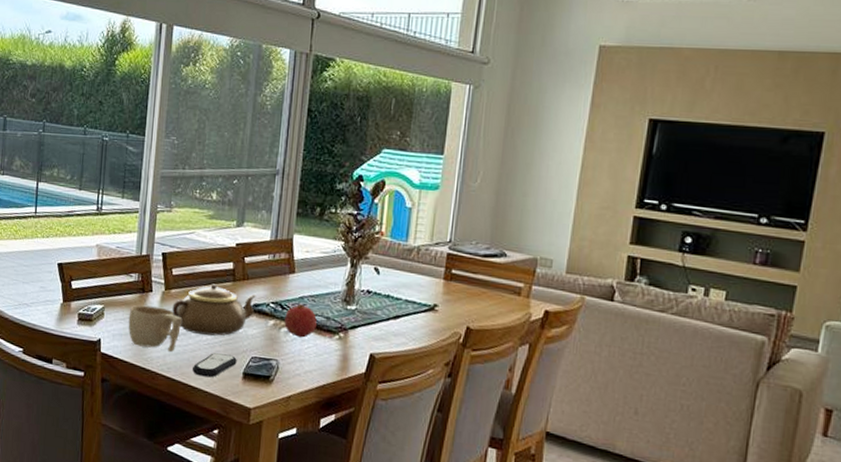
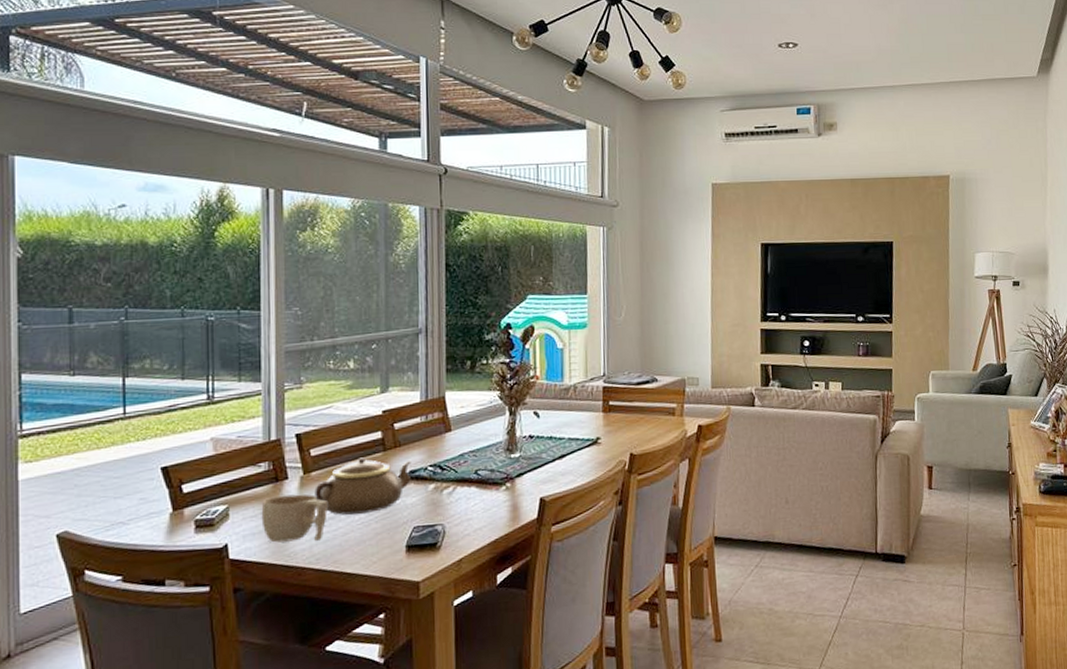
remote control: present [193,353,237,378] -> none [347,529,398,560]
fruit: present [284,303,317,338] -> none [446,461,481,496]

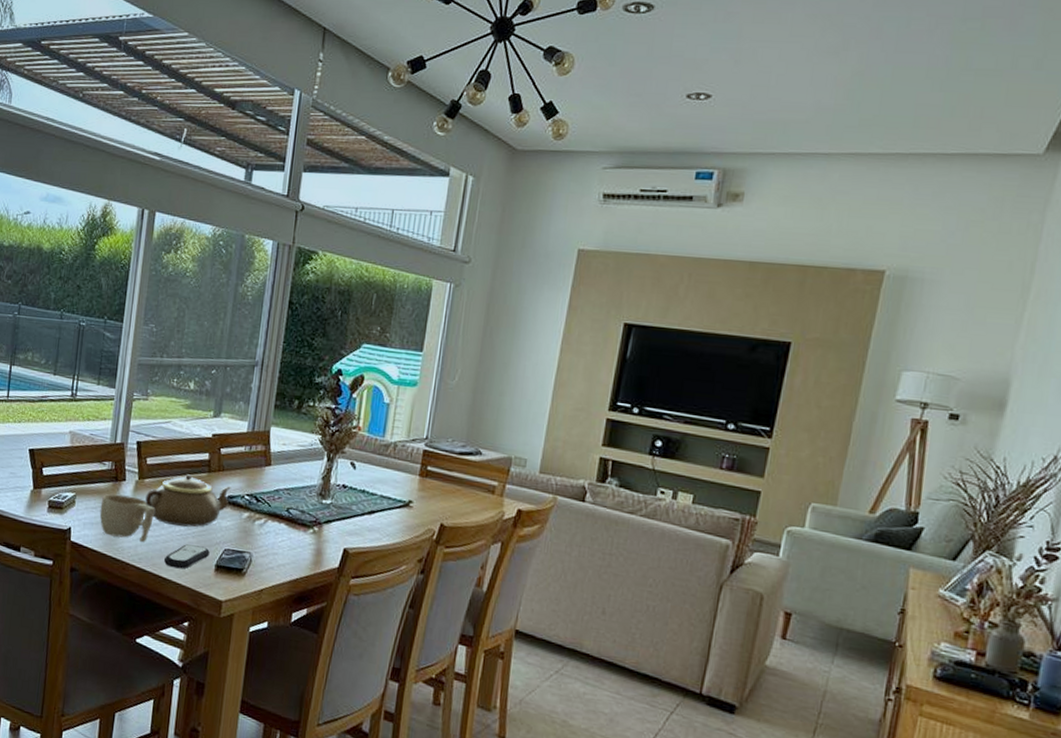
remote control: none [347,529,398,560] -> present [164,544,210,569]

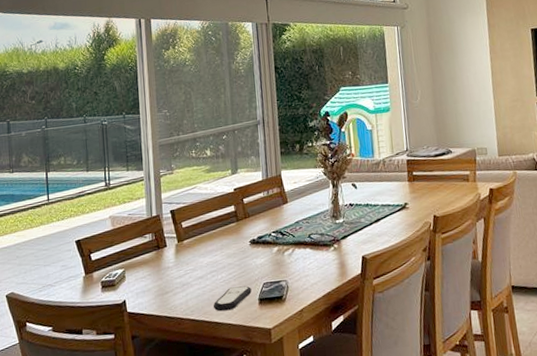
cup: present [99,494,155,543] -> none [148,258,197,298]
teapot: present [145,474,231,527] -> none [187,227,259,275]

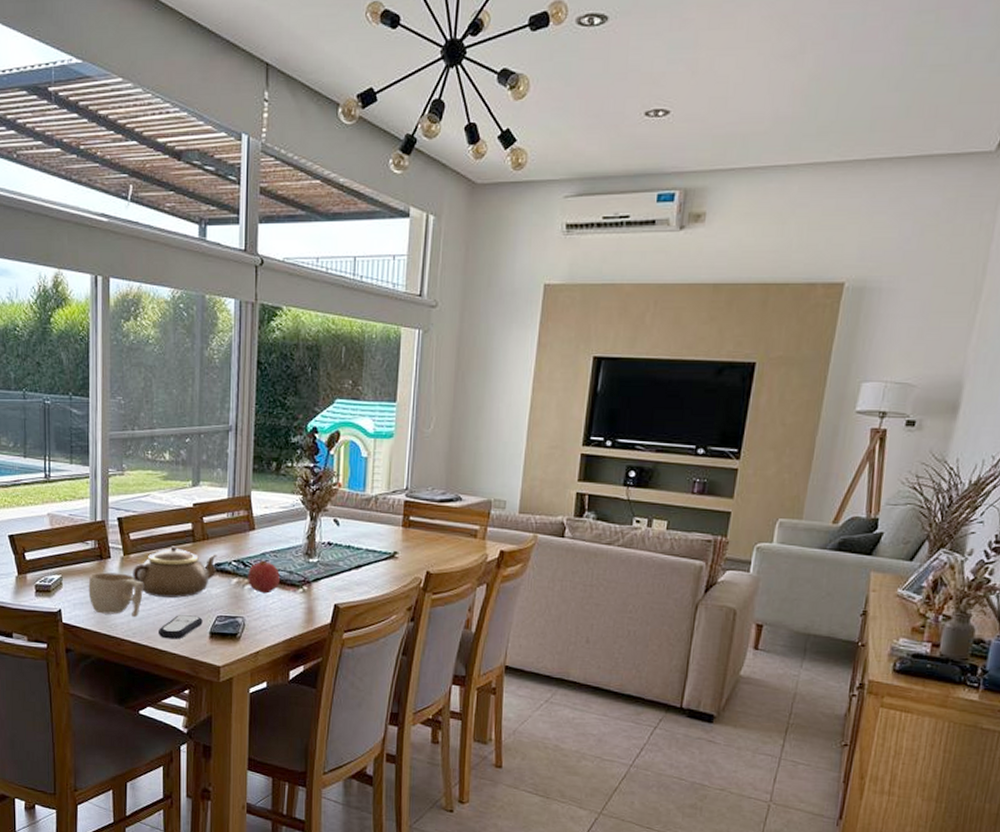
cup: none [148,258,197,298] -> present [88,572,143,618]
teapot: none [187,227,259,275] -> present [133,546,217,598]
fruit: none [286,227,314,257] -> present [248,560,280,594]

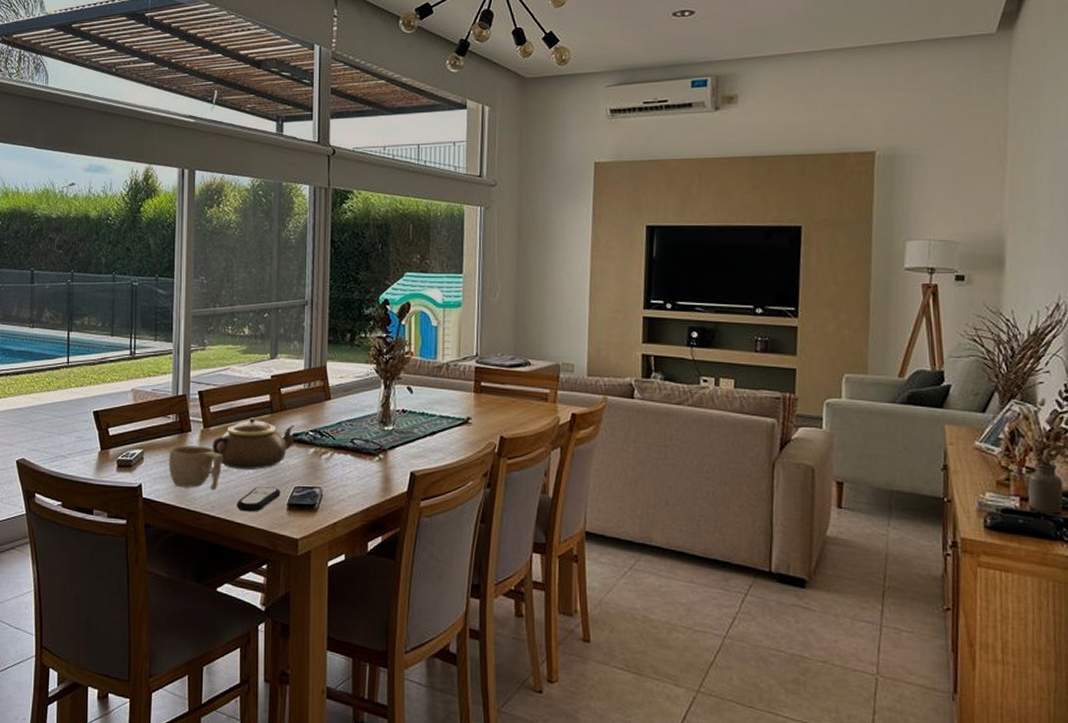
fruit: present [248,560,280,594] -> none [324,429,356,463]

